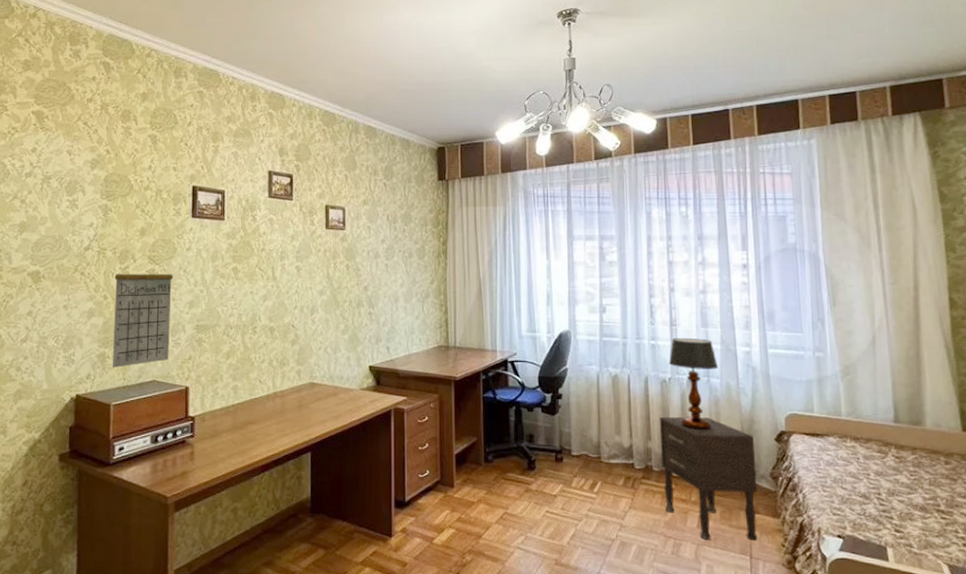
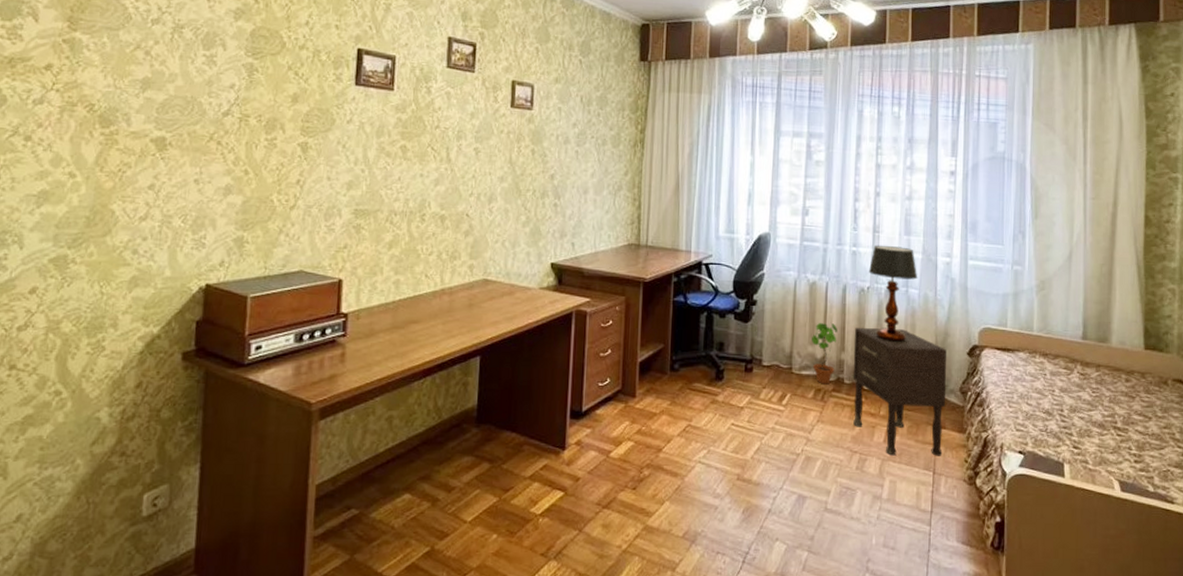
calendar: present [113,254,173,368] -> none [252,124,330,255]
potted plant: none [618,414,643,472] -> present [812,323,837,385]

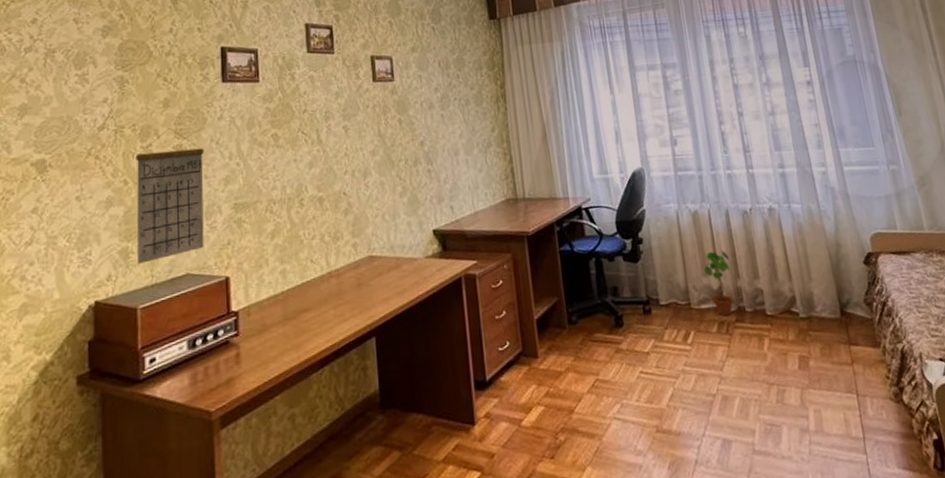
calendar: none [252,124,330,255] -> present [136,128,204,264]
nightstand: present [853,328,947,456] -> none [745,246,862,382]
table lamp: present [869,245,918,342] -> none [747,163,800,262]

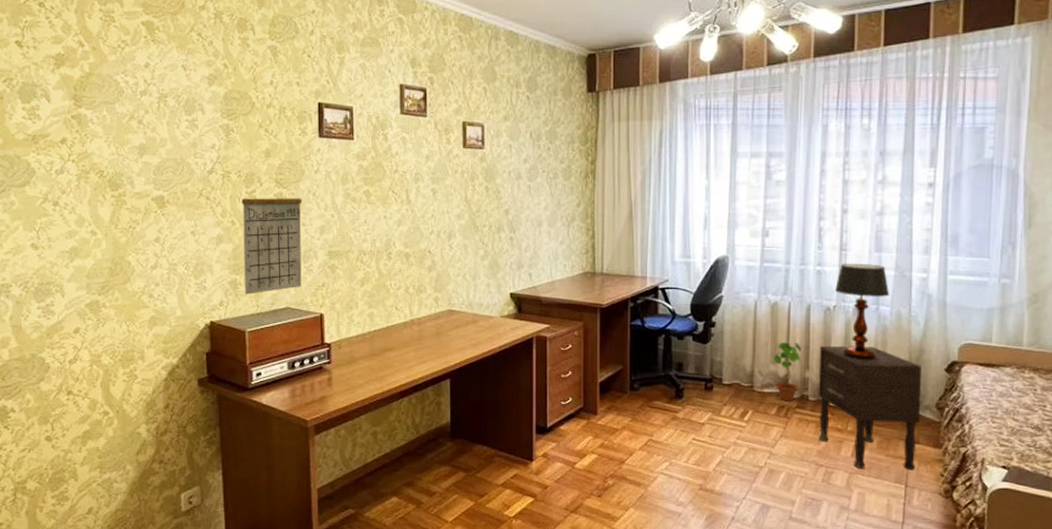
nightstand: none [745,246,862,382] -> present [818,347,921,470]
table lamp: none [747,163,800,262] -> present [835,263,890,359]

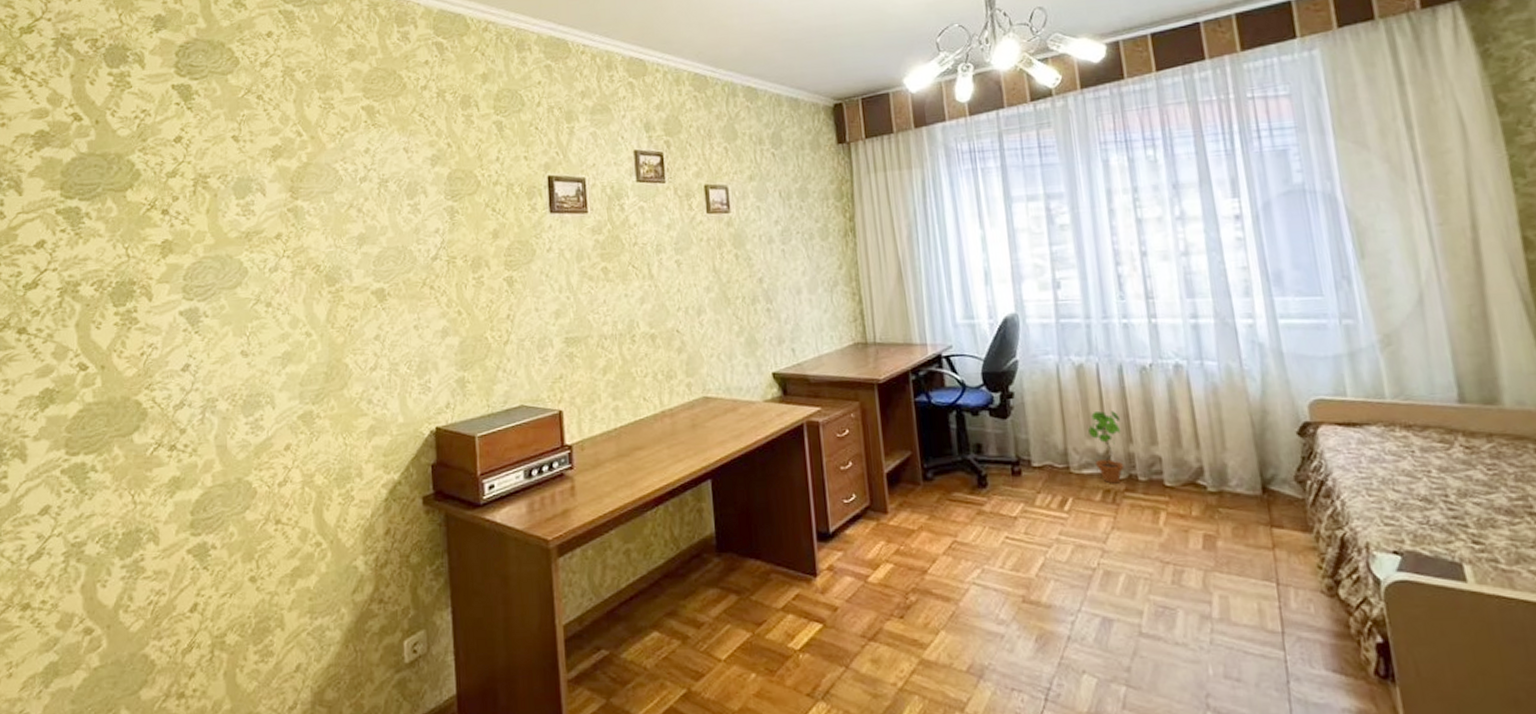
calendar: present [241,177,302,294] -> none [468,260,537,393]
nightstand: present [818,347,921,470] -> none [1141,410,1285,565]
table lamp: present [835,263,890,359] -> none [1147,312,1214,427]

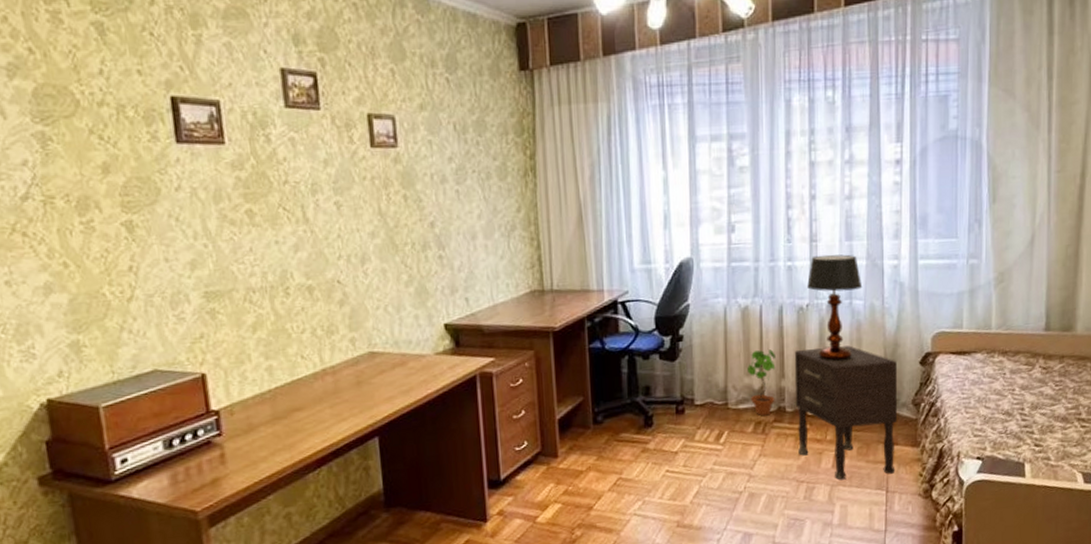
nightstand: none [1141,410,1285,565] -> present [794,345,898,480]
table lamp: none [1147,312,1214,427] -> present [807,254,863,361]

